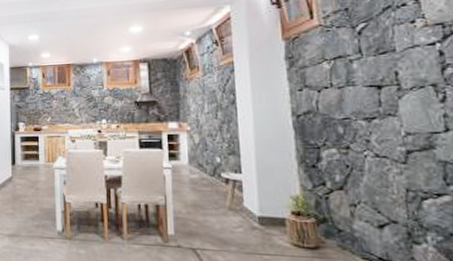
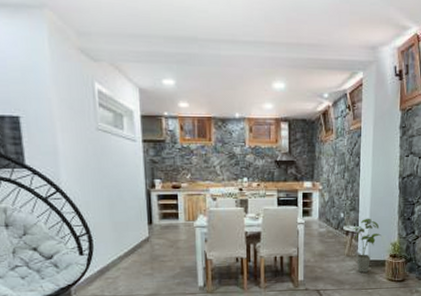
house plant: none [234,164,276,232] -> present [353,218,382,273]

